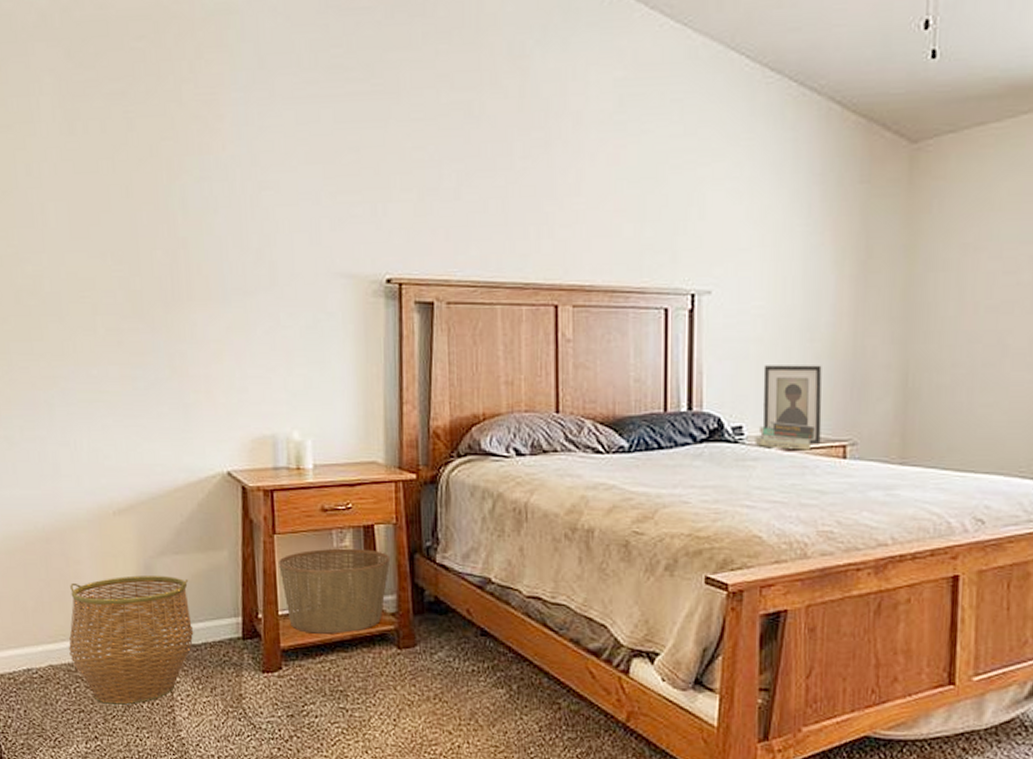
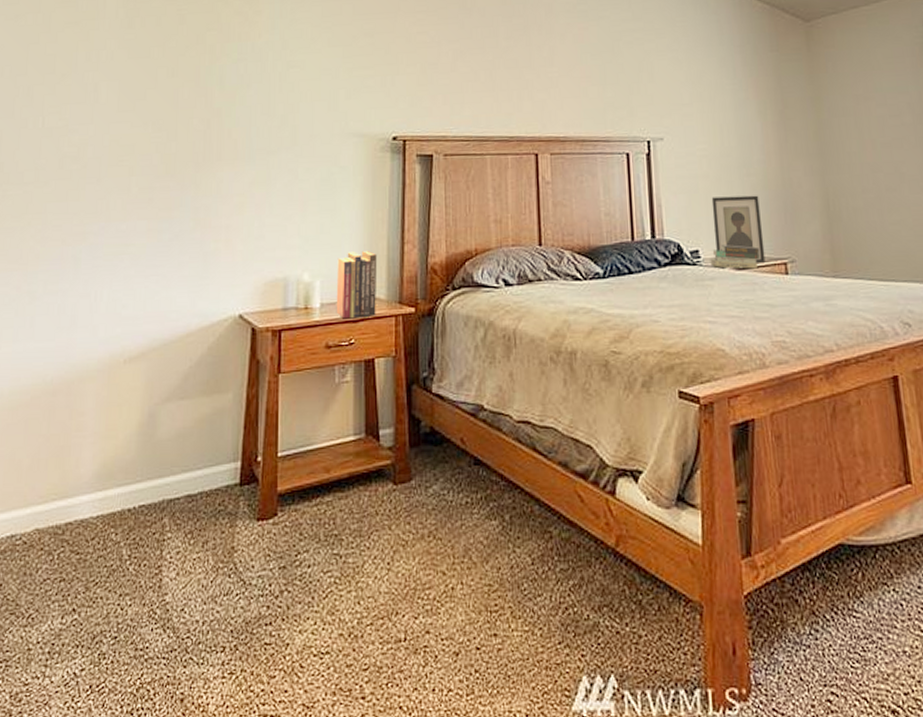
basket: present [69,575,194,705] -> none [59,423,191,569]
basket: present [279,548,391,634] -> none [282,383,389,474]
books: none [329,410,374,482] -> present [336,251,377,319]

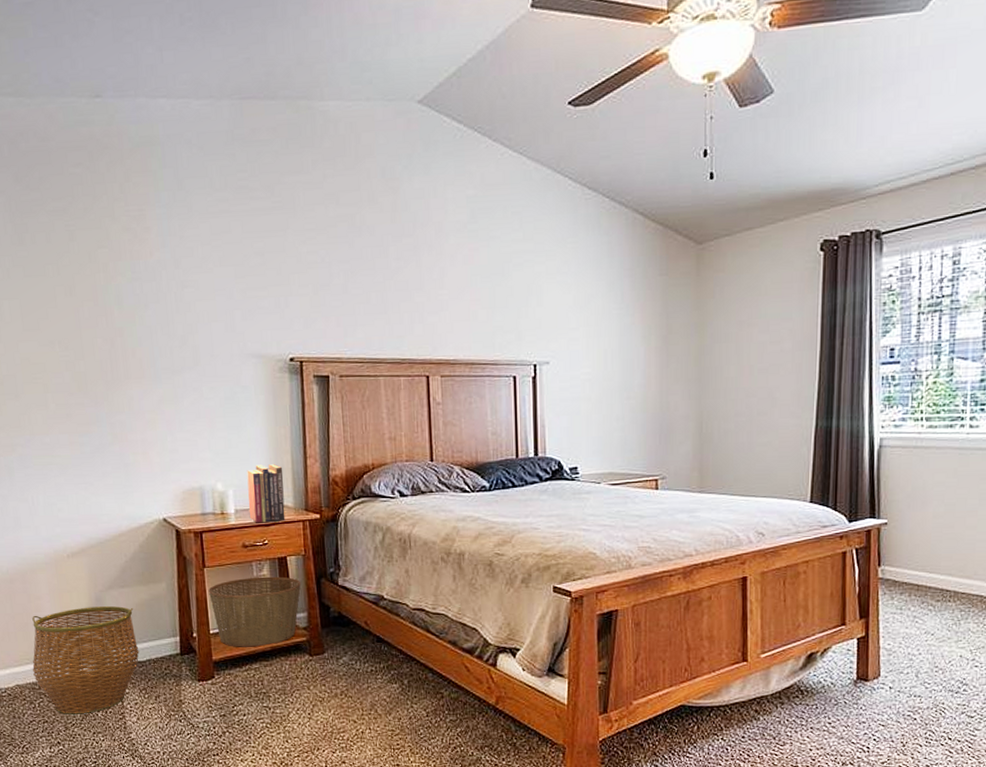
basket: none [59,423,191,569] -> present [32,606,139,714]
basket: none [282,383,389,474] -> present [209,576,302,647]
books: present [710,245,760,269] -> none [587,462,633,485]
picture frame: present [711,195,766,264] -> none [592,417,638,480]

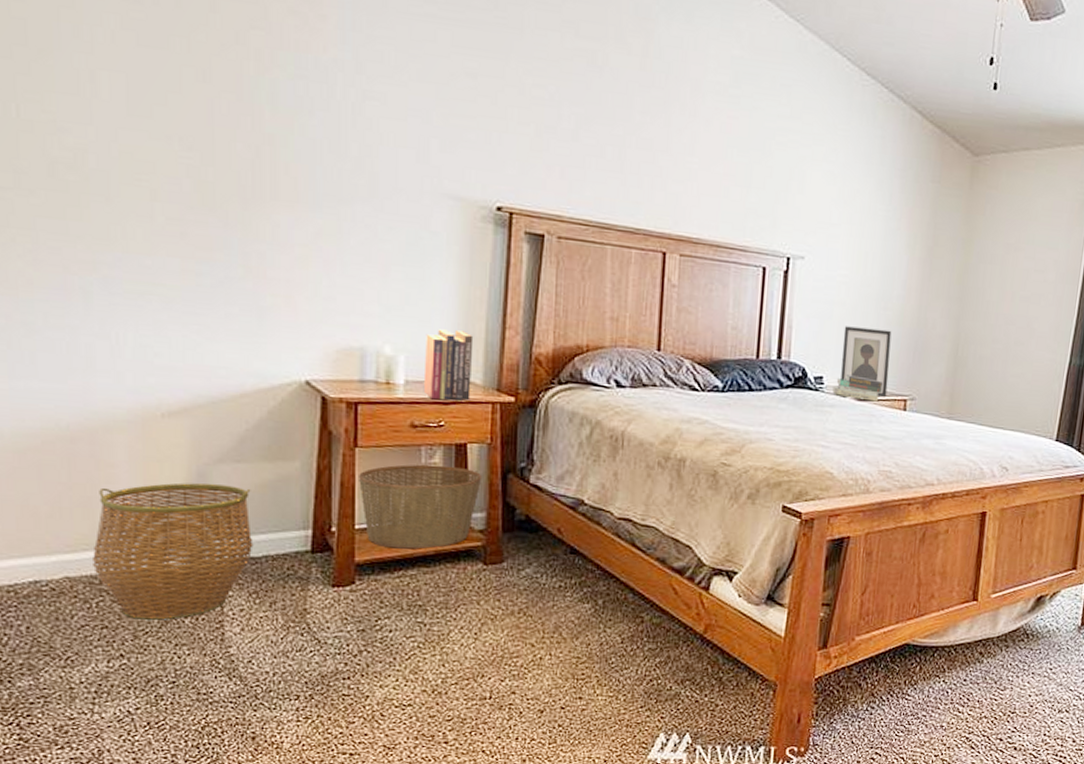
books: none [587,462,633,485] -> present [832,375,882,402]
picture frame: none [592,417,638,480] -> present [841,326,892,398]

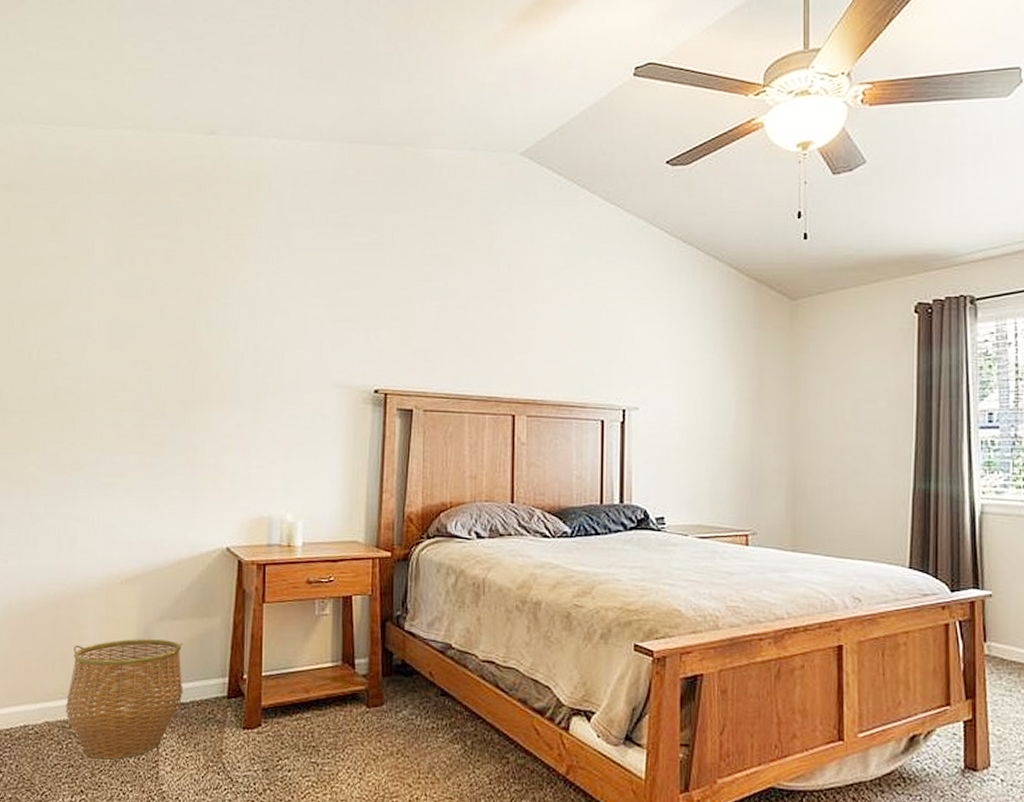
basket: present [359,464,483,550] -> none [266,616,365,694]
books: present [423,329,474,401] -> none [317,497,357,558]
books: present [832,375,882,402] -> none [674,514,722,538]
picture frame: present [841,326,892,398] -> none [680,468,728,534]

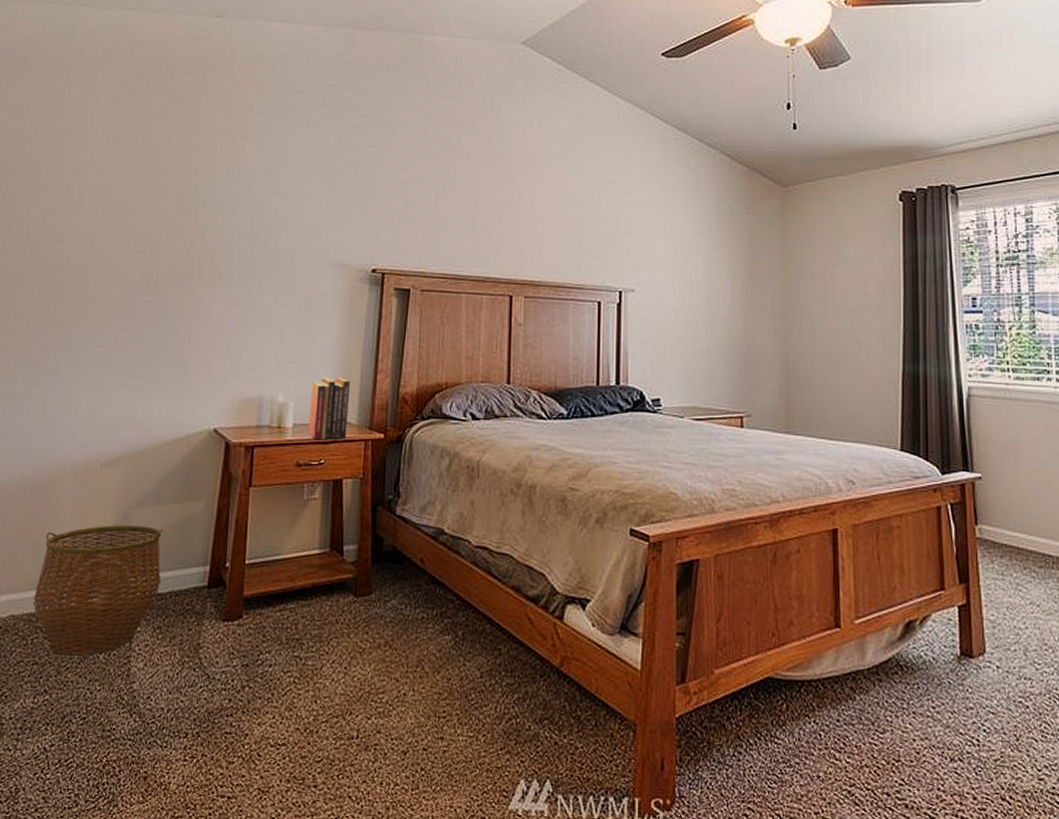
books: none [317,497,357,558] -> present [308,377,351,440]

